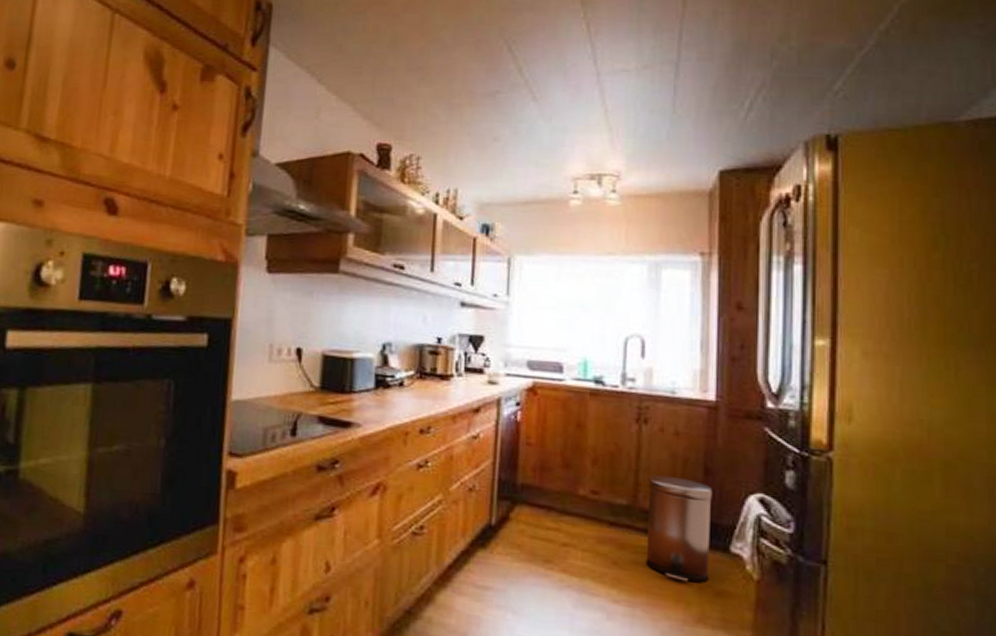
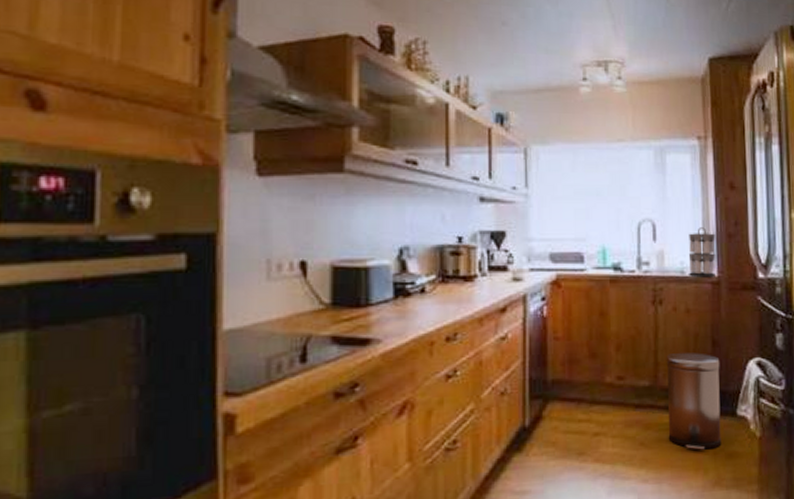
spice rack: none [681,347,715,402] -> present [688,227,716,278]

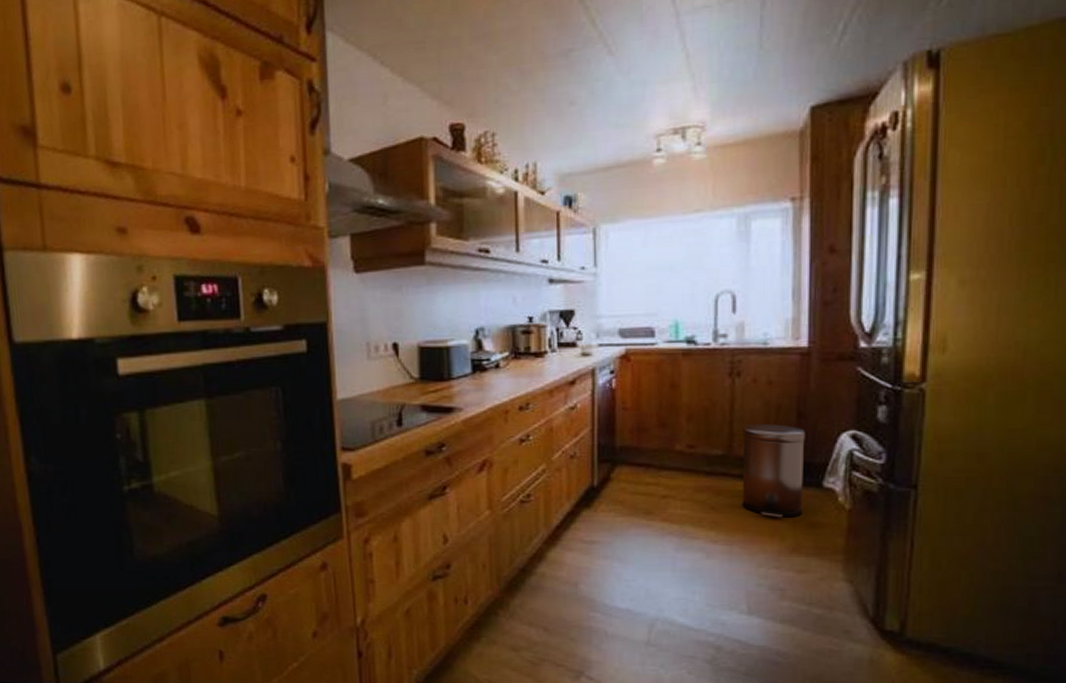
spice rack: present [688,227,716,278] -> none [773,296,808,349]

